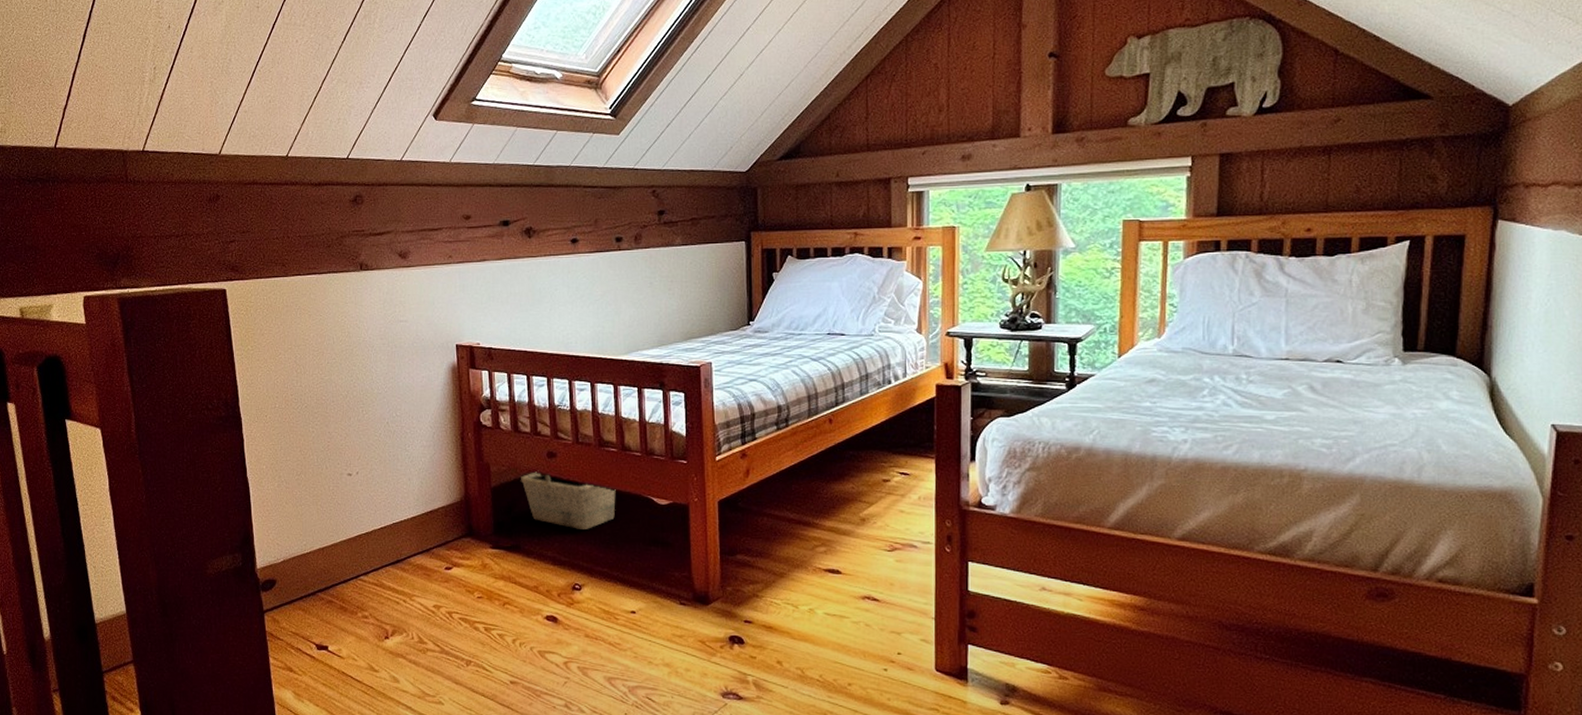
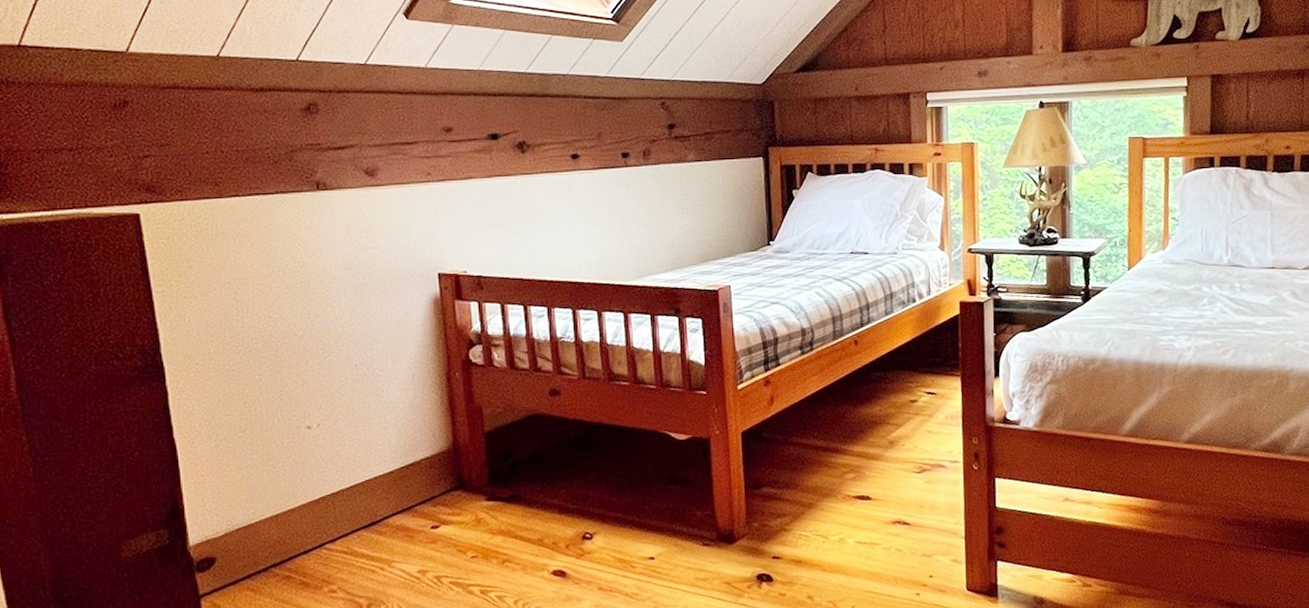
basket: present [521,470,616,529] -> none [519,410,629,473]

